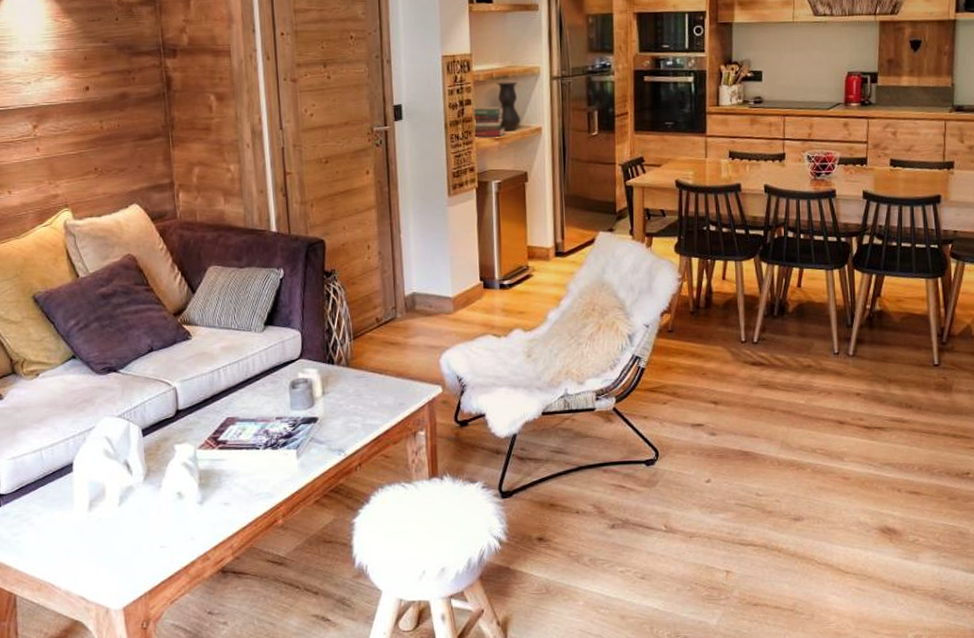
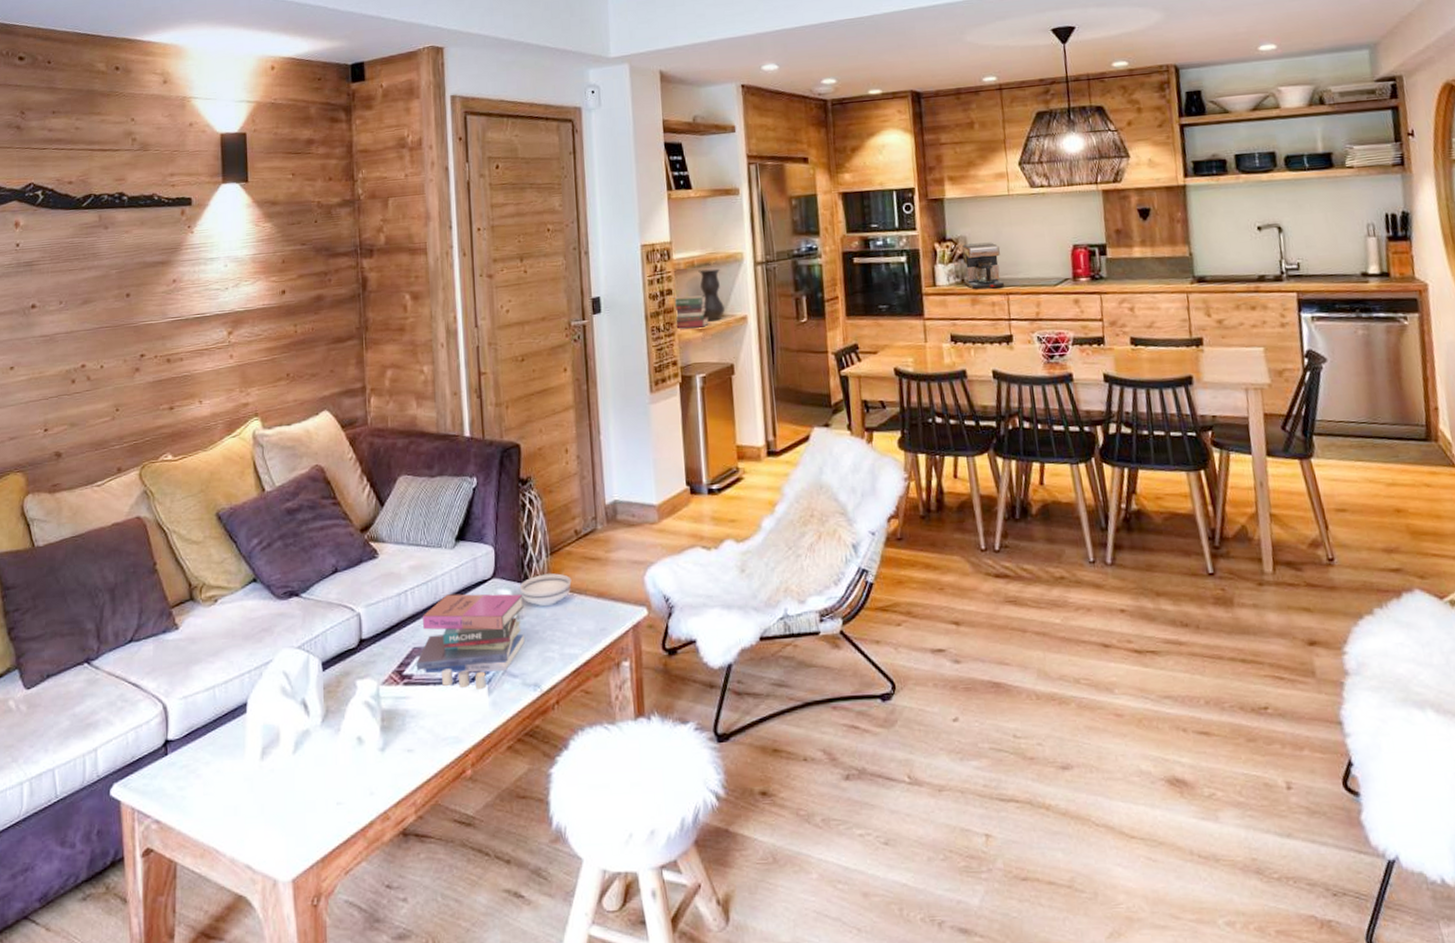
books: none [230,372,330,440] -> present [416,593,525,674]
candle: none [253,436,295,454] -> present [441,668,486,690]
bowl: none [324,355,373,384] -> present [519,573,572,607]
coffee maker: none [745,66,782,111] -> present [961,242,1004,290]

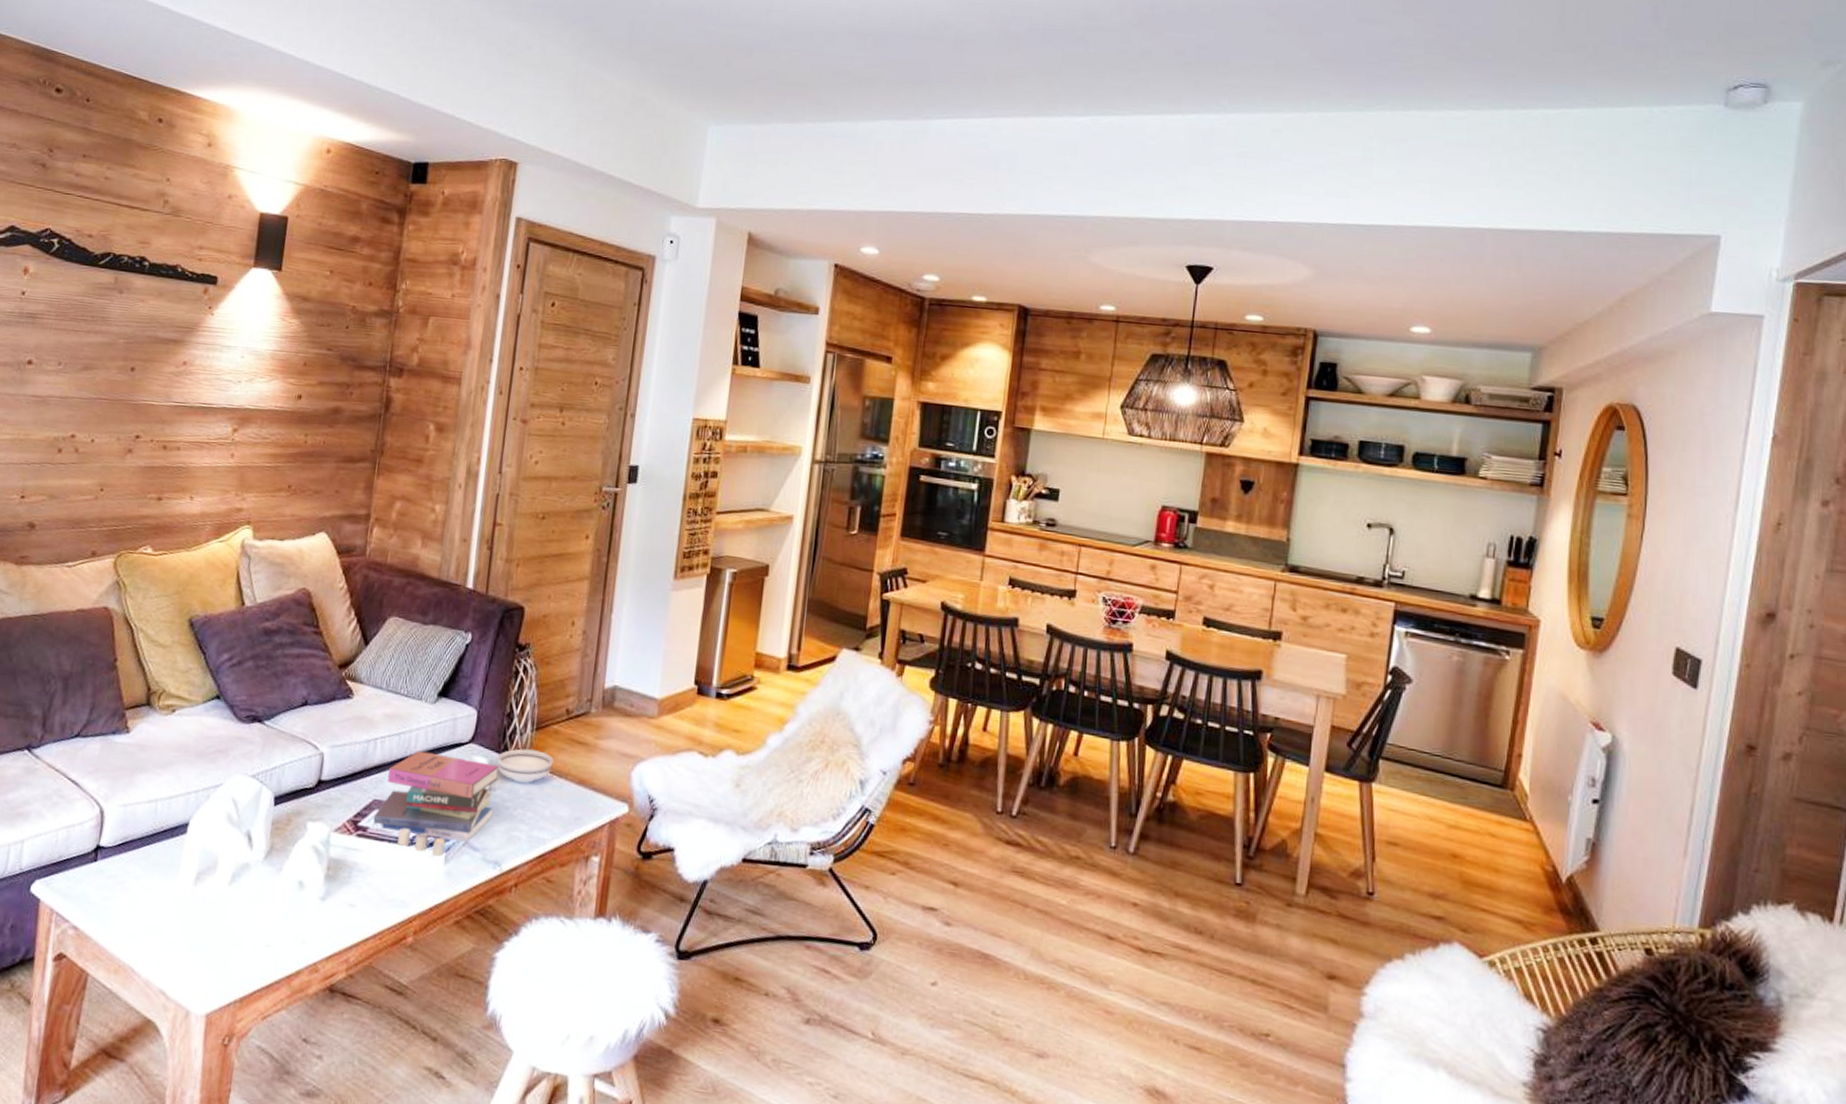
books: present [672,295,709,329] -> none [715,480,753,520]
vase: present [698,268,726,322] -> none [746,457,775,516]
coffee maker: present [961,242,1004,290] -> none [1035,483,1083,538]

